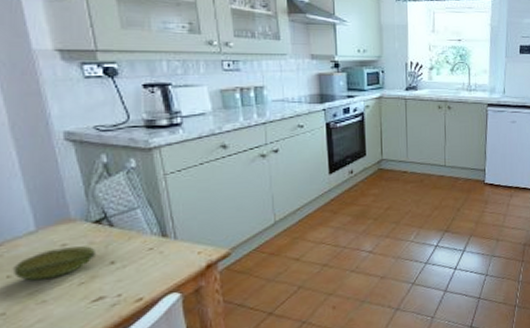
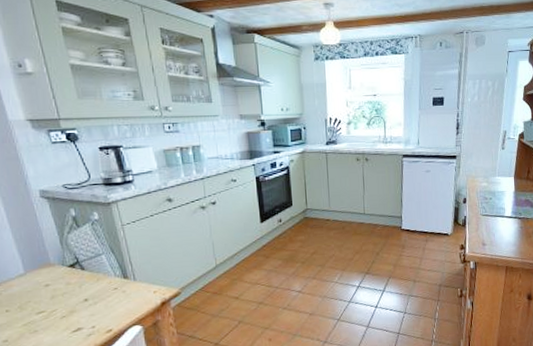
fruit: present [13,246,97,281] -> none [10,286,74,315]

